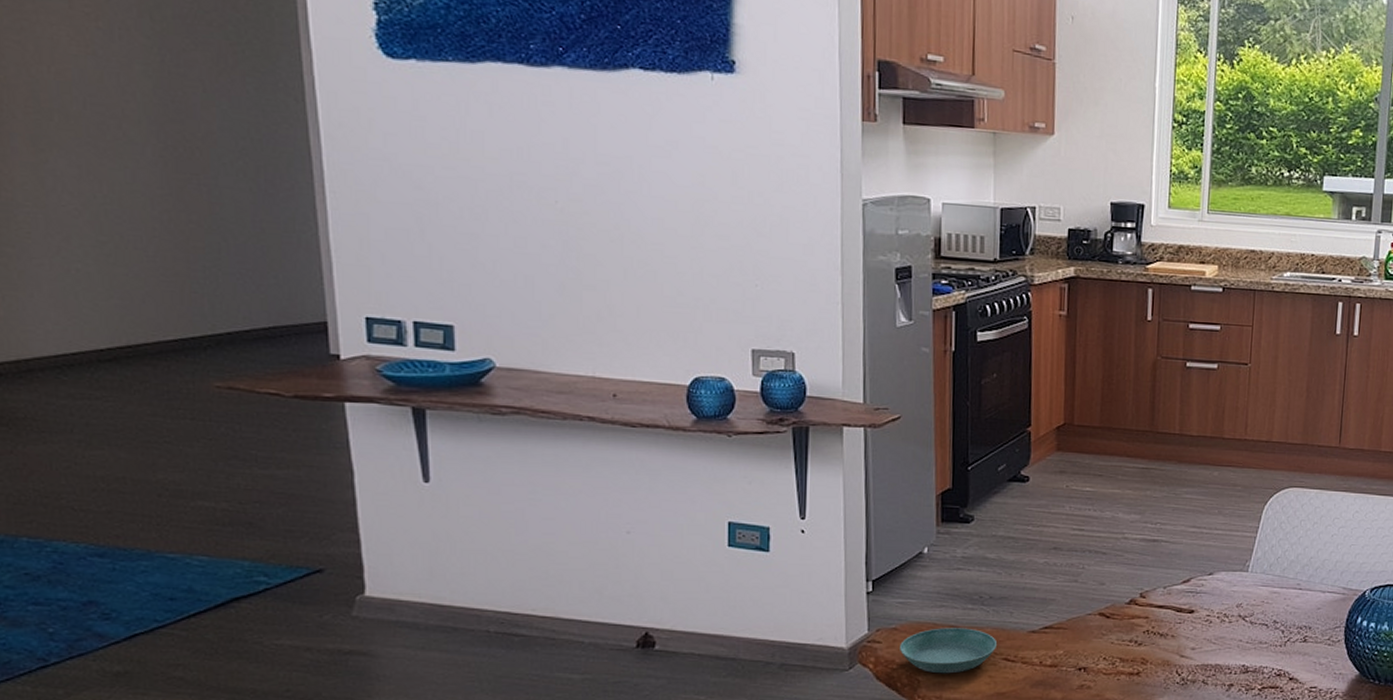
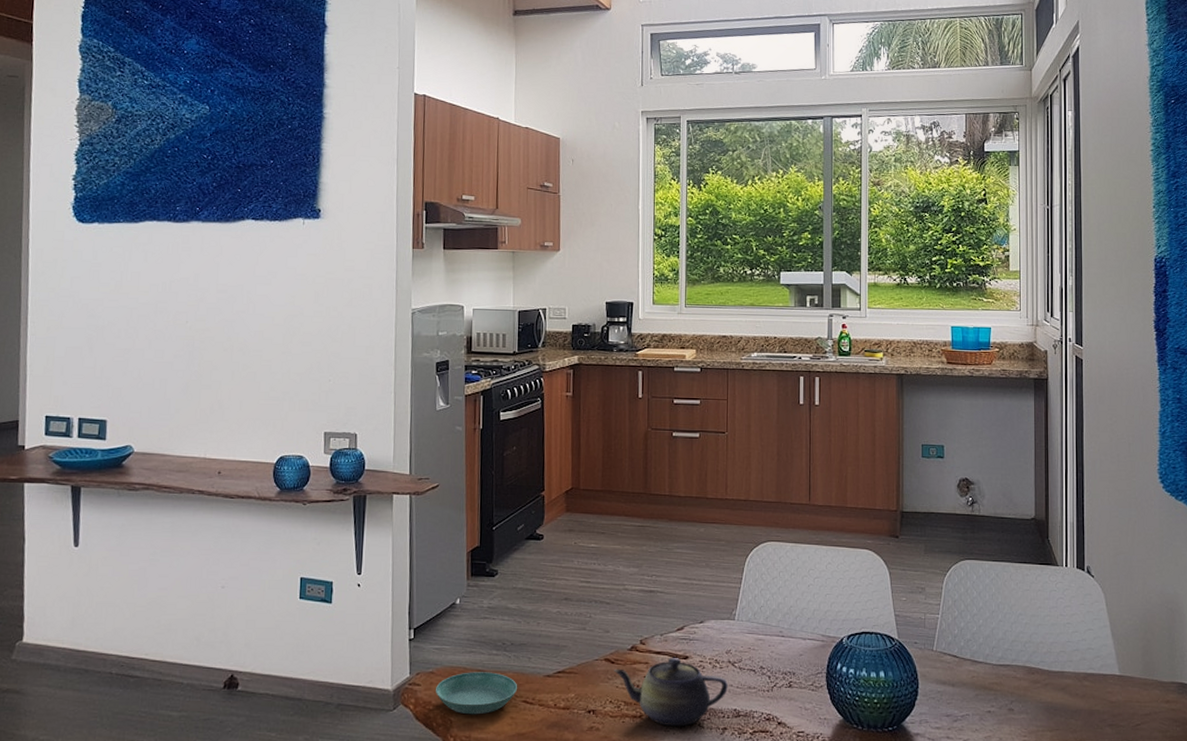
teapot: none [1108,612,1238,684] -> present [613,658,729,727]

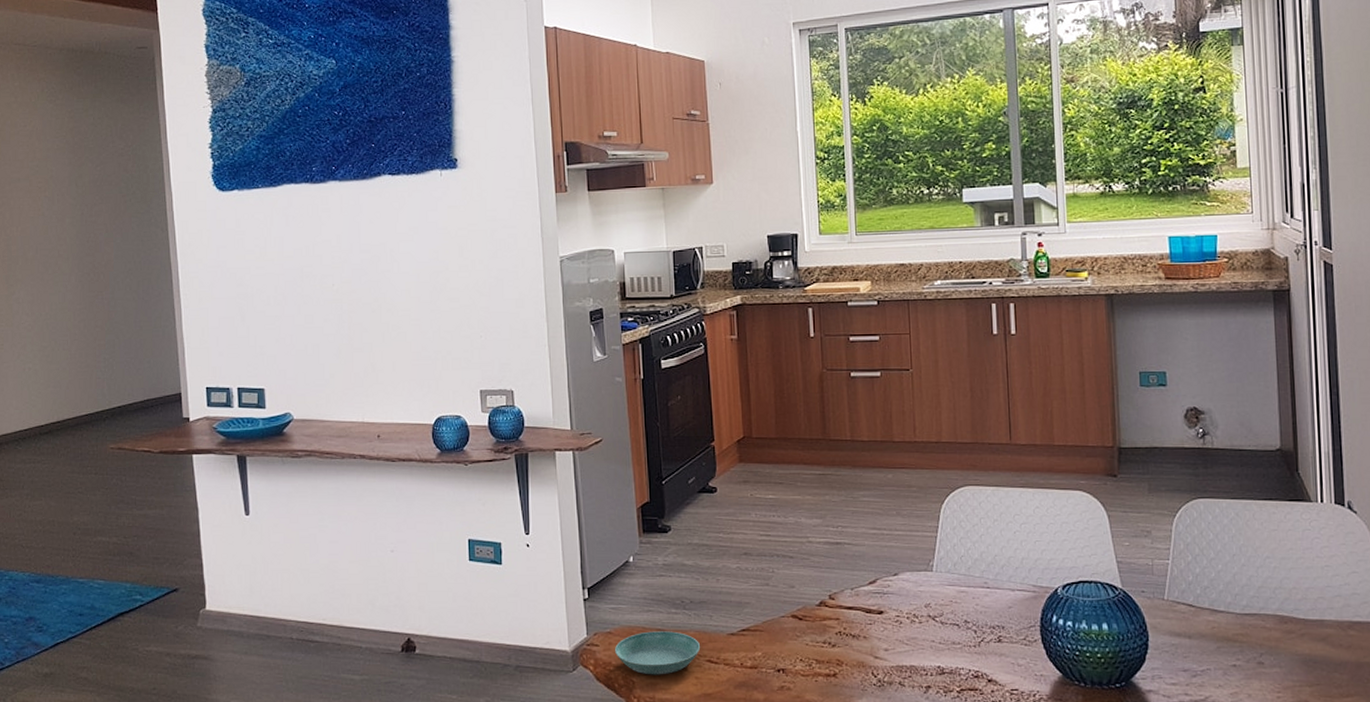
teapot: present [613,658,729,727] -> none [802,613,930,685]

